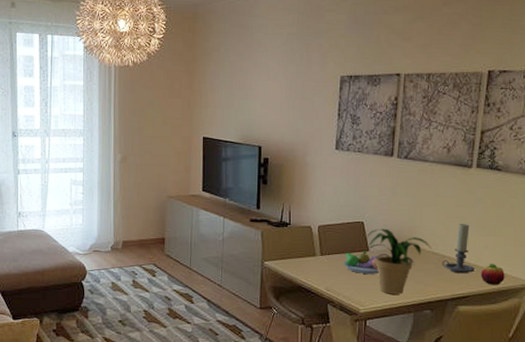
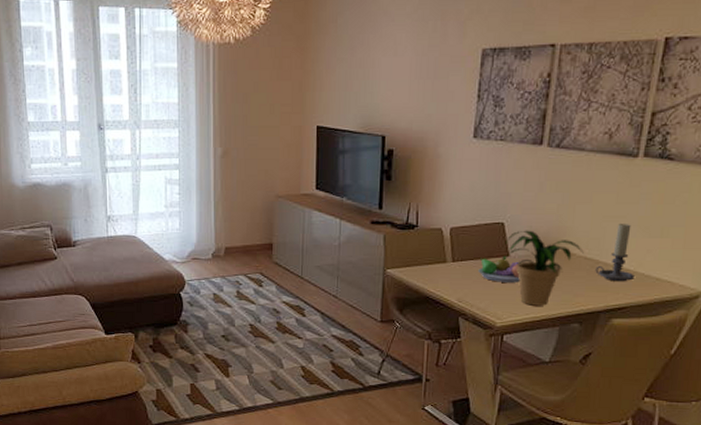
fruit: present [480,263,505,285] -> none [641,269,671,295]

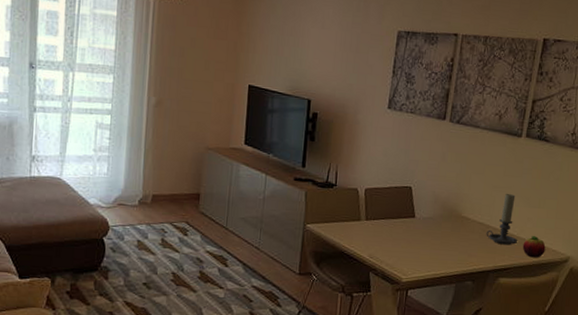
fruit bowl: present [478,255,520,283] -> none [388,217,424,242]
potted plant: present [504,230,584,306] -> none [411,194,477,264]
fruit: none [641,269,671,295] -> present [522,235,546,258]

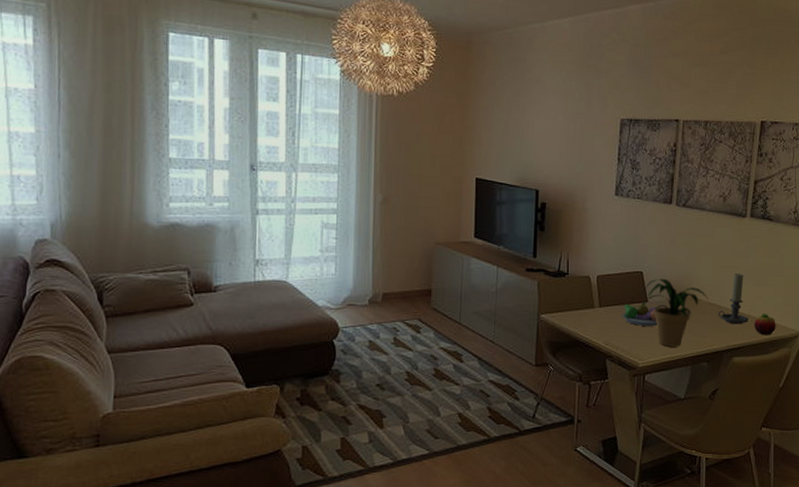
fruit bowl: none [388,217,424,242] -> present [622,301,658,326]
potted plant: none [411,194,477,264] -> present [644,278,708,347]

